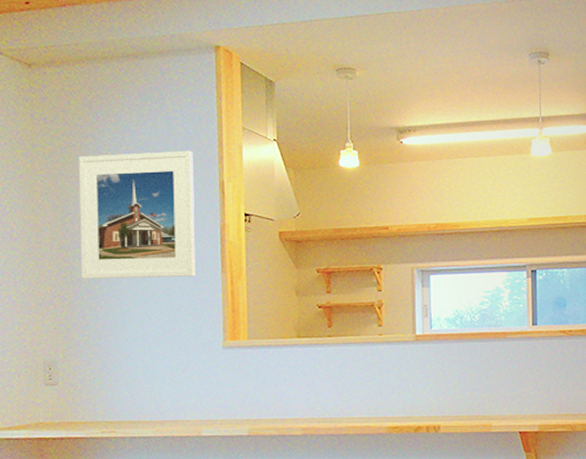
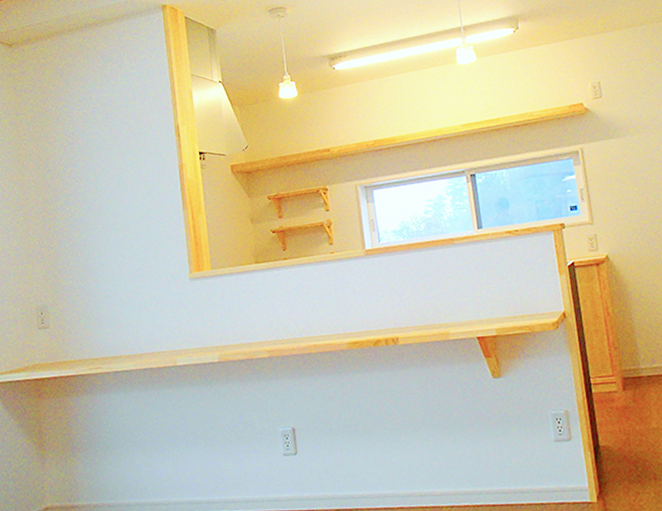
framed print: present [79,150,196,279] -> none [55,101,161,228]

